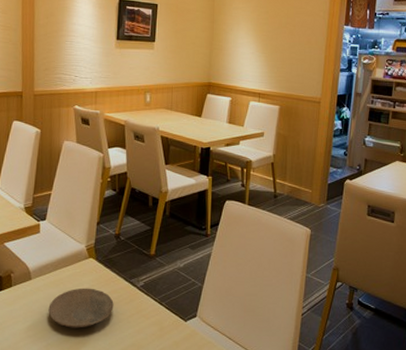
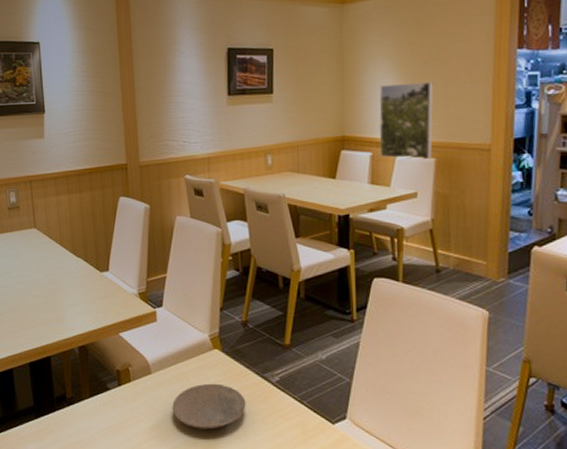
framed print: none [237,44,282,107] -> present [379,81,434,160]

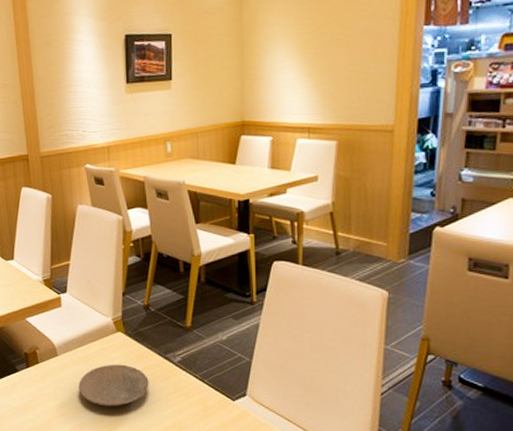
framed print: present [379,81,434,160] -> none [279,62,336,143]

